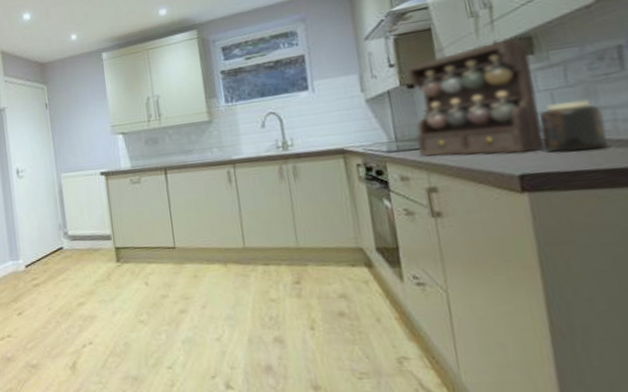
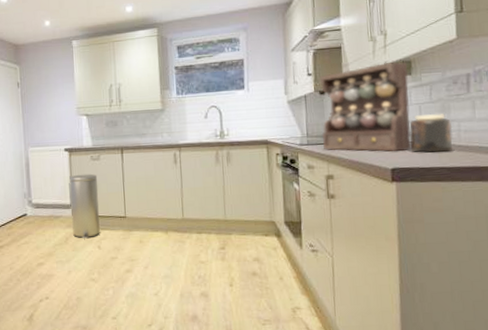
pedal bin: none [108,199,147,274] -> present [69,174,100,239]

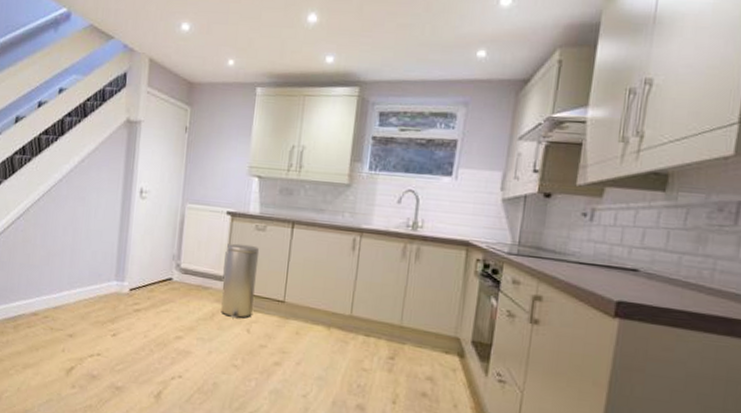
spice rack: present [319,62,411,152] -> none [536,171,663,283]
jar: present [409,114,453,153] -> none [647,242,706,295]

